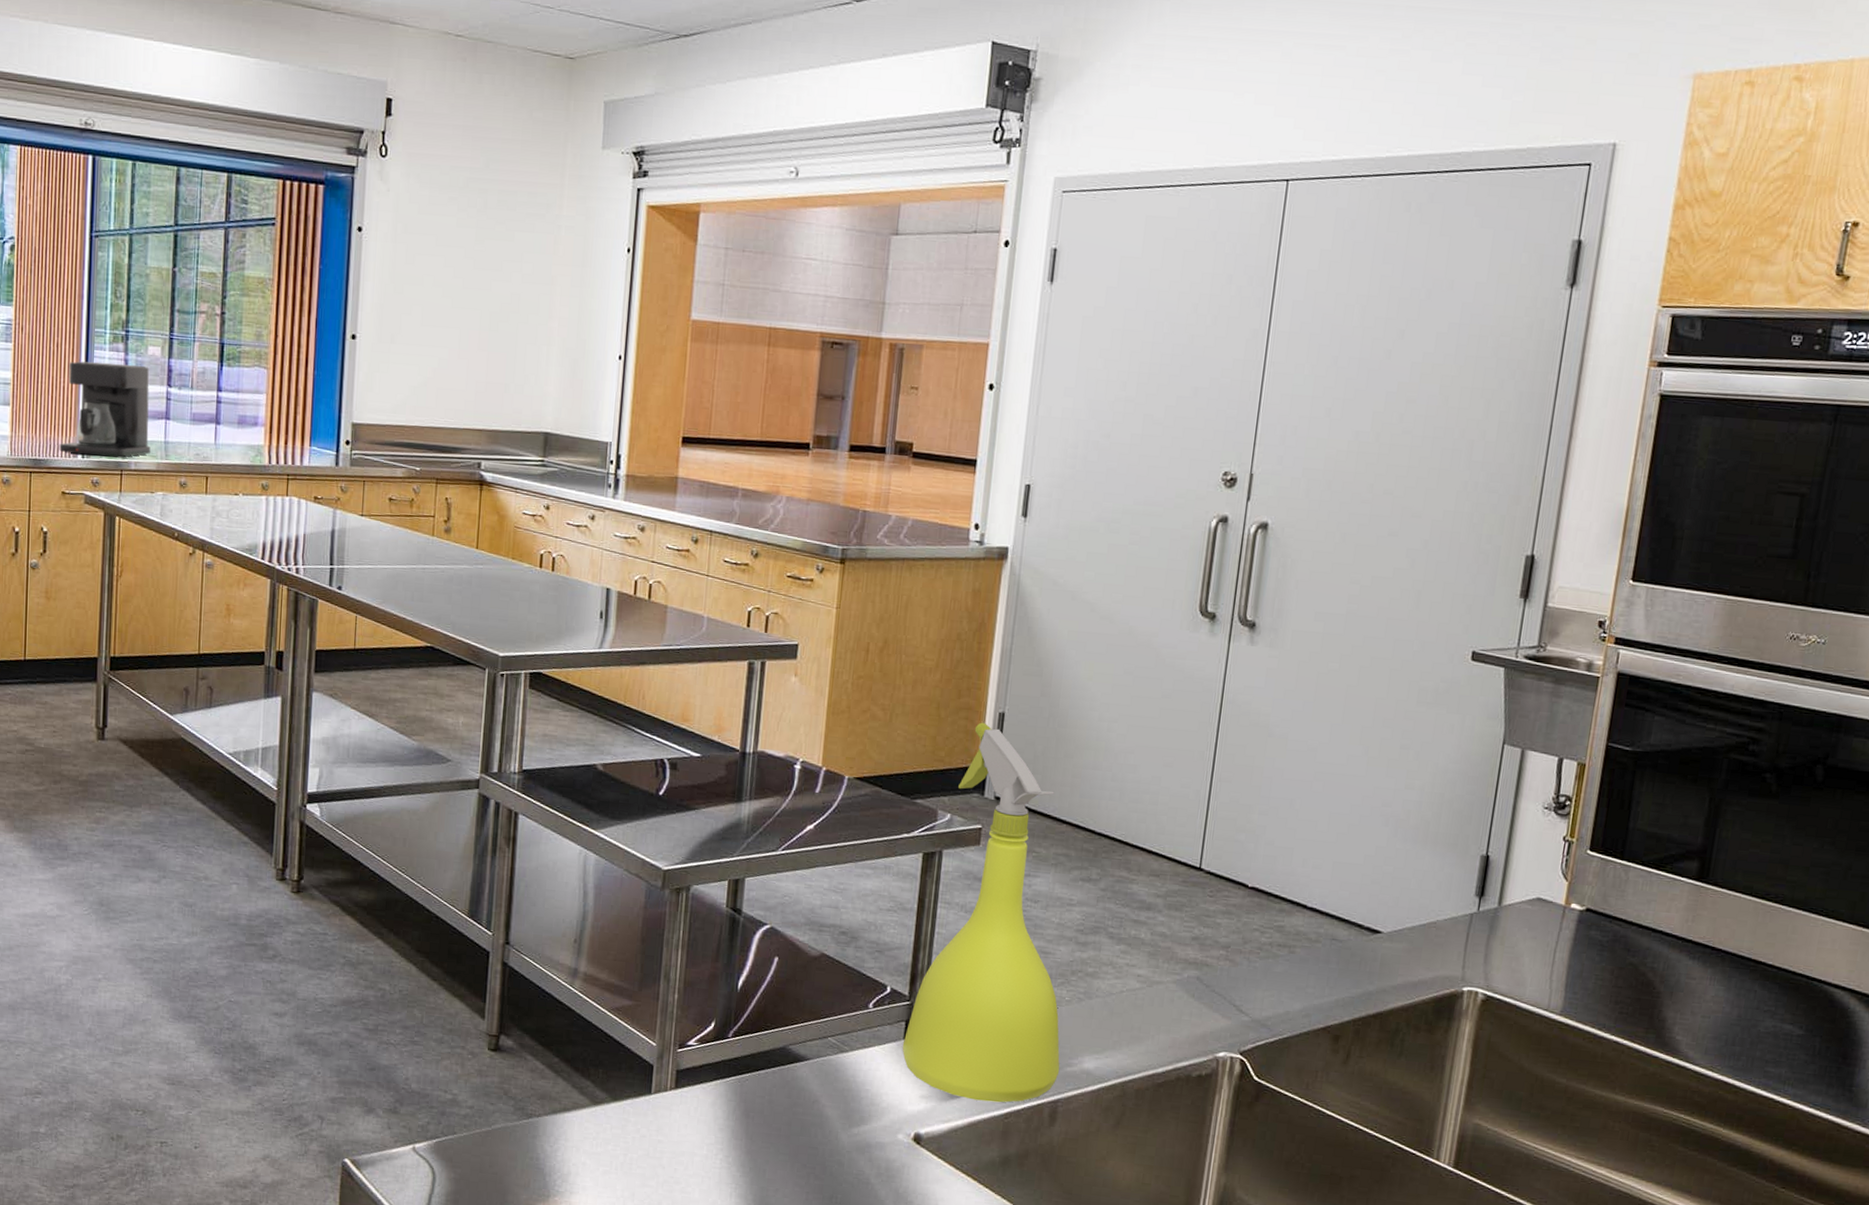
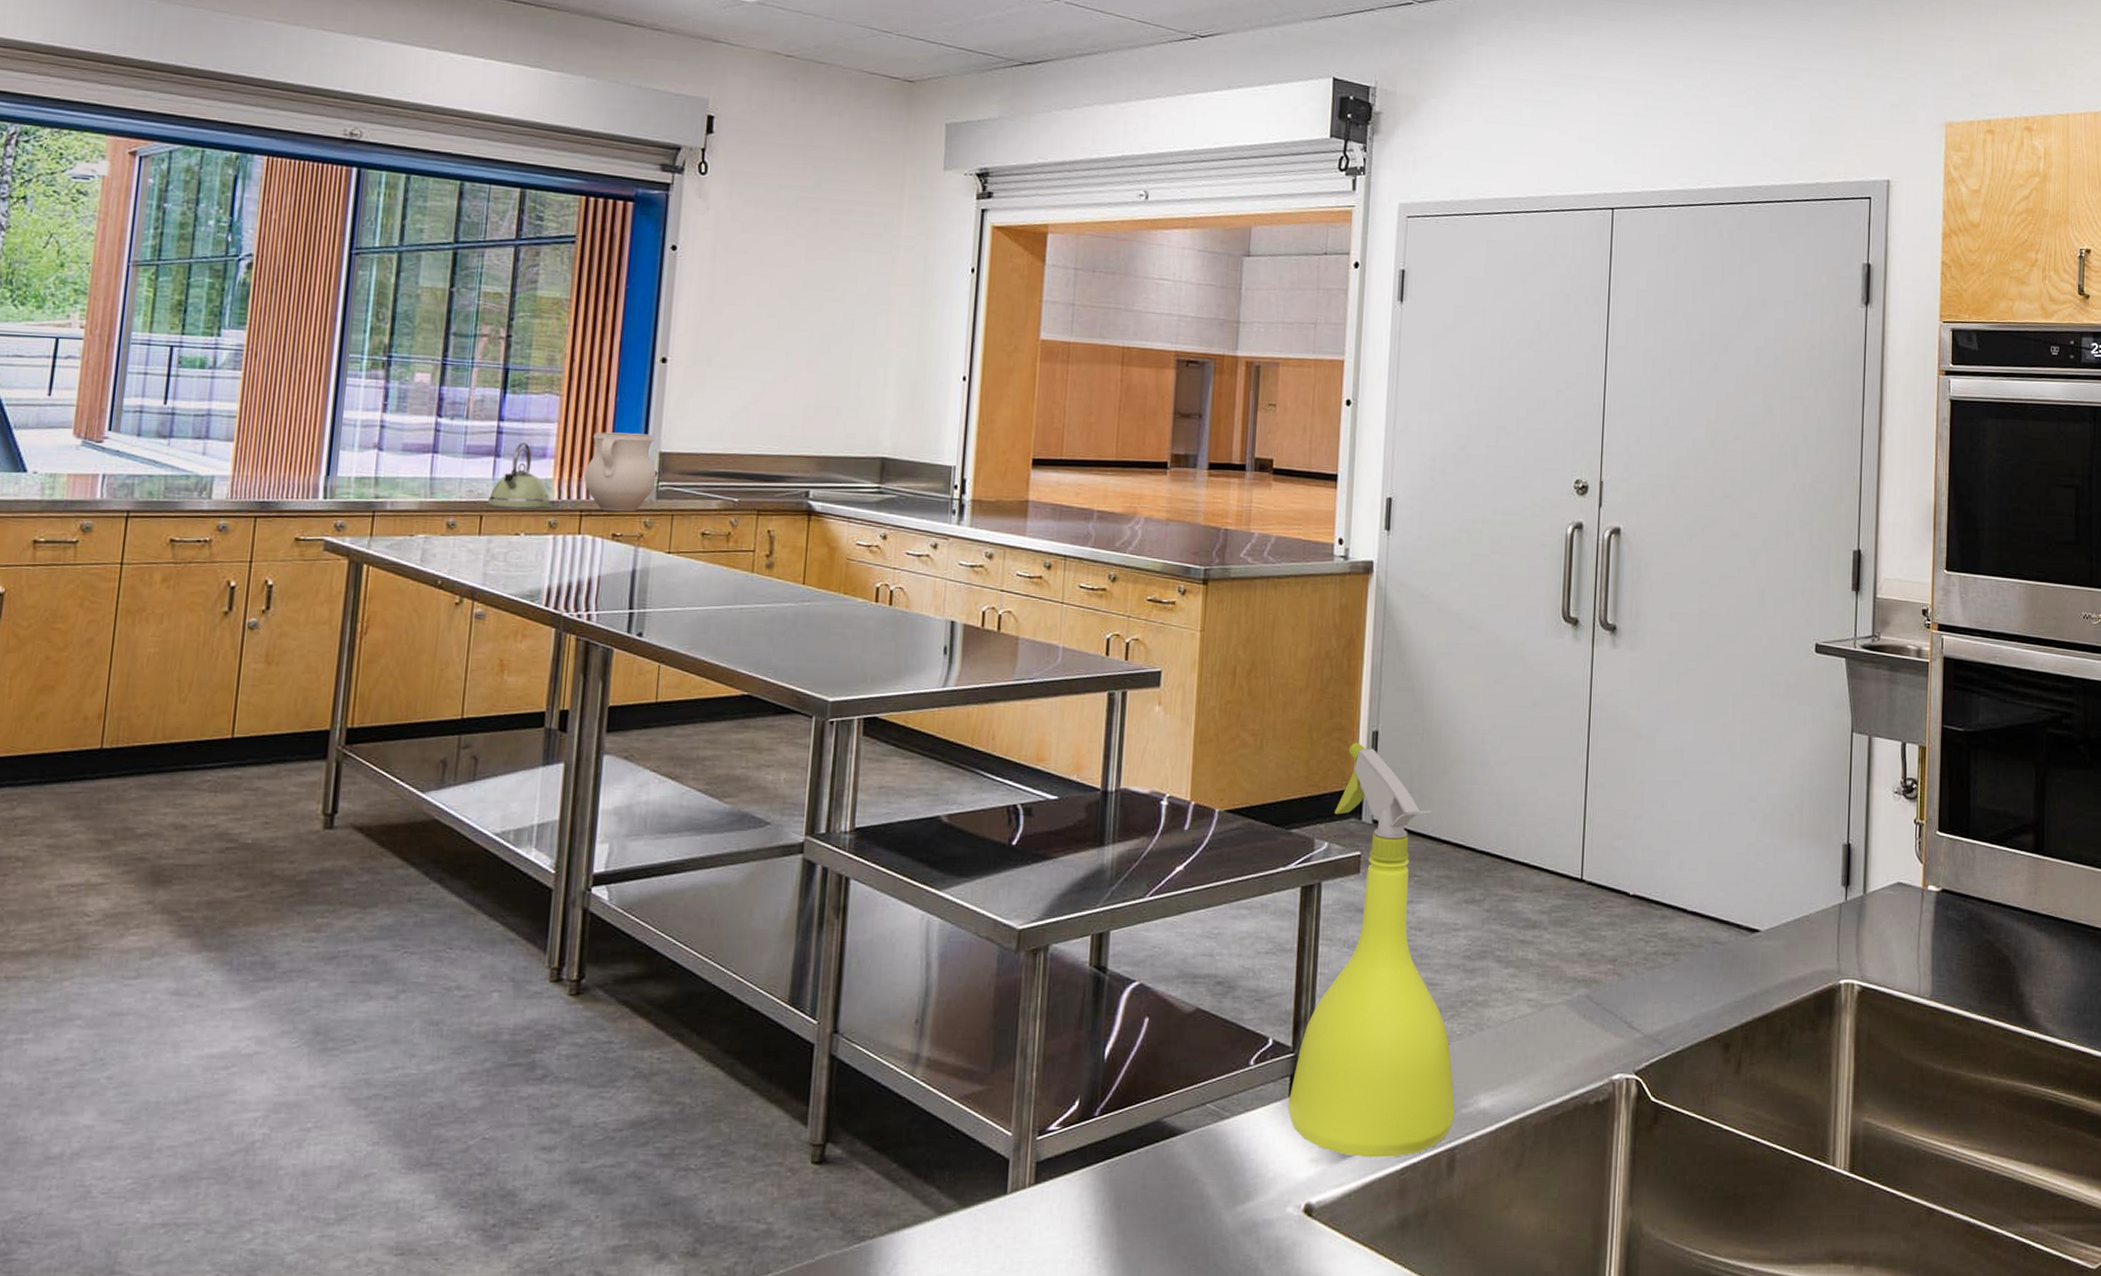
coffee maker: present [59,361,151,457] -> none [295,390,415,497]
kettle: none [211,411,263,472] -> present [487,442,551,509]
ceramic jug: none [289,403,350,477] -> present [584,432,657,512]

